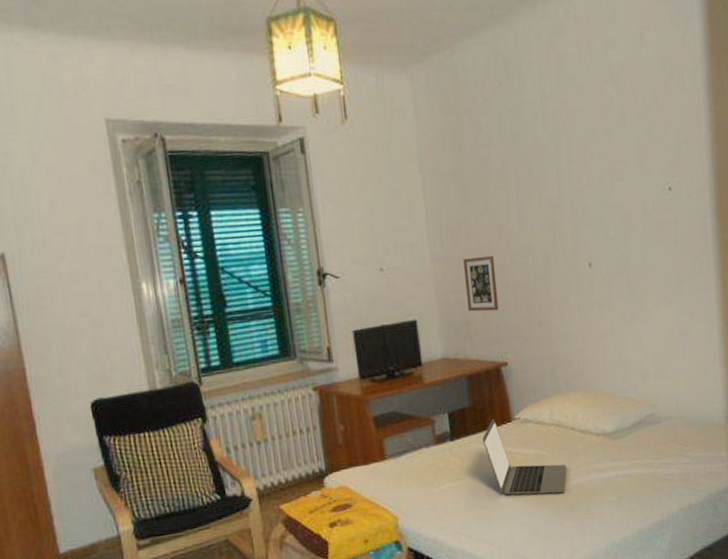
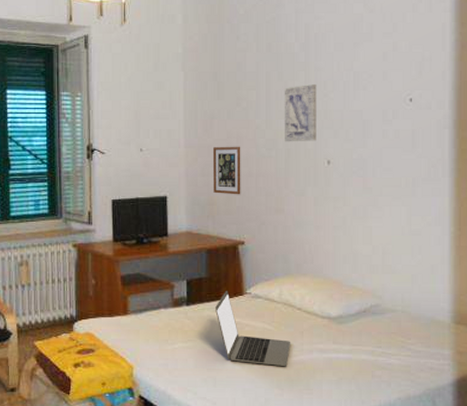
wall art: none [535,179,575,247] -> present [284,85,317,142]

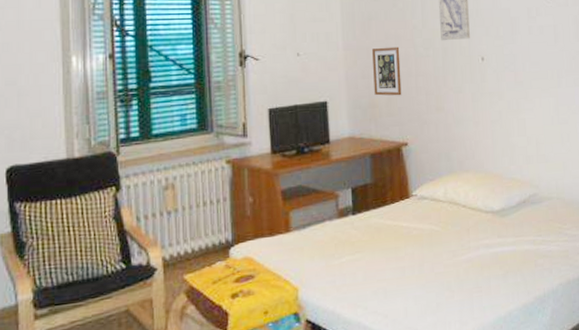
laptop: present [215,291,291,367] -> none [382,195,459,269]

